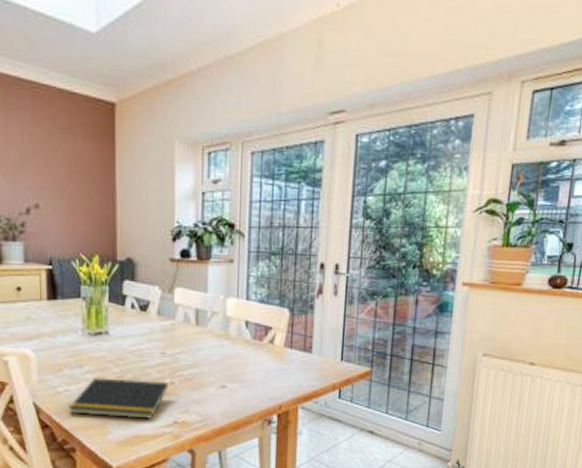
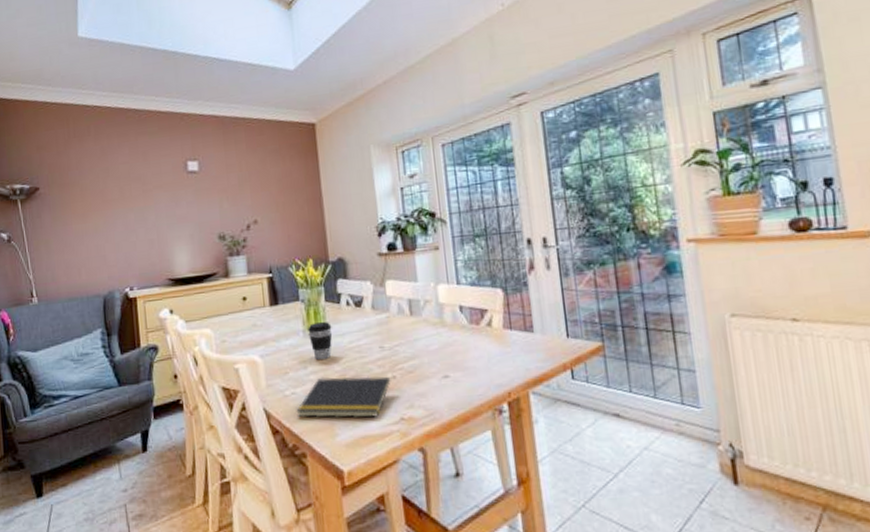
coffee cup: none [87,323,114,359] -> present [308,322,333,360]

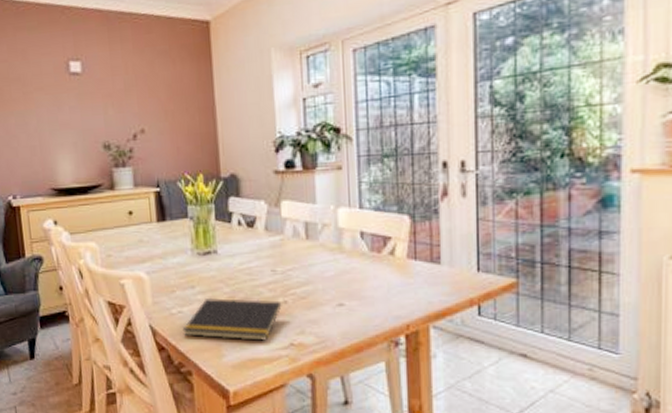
coffee cup: present [308,322,333,360] -> none [196,242,222,279]

